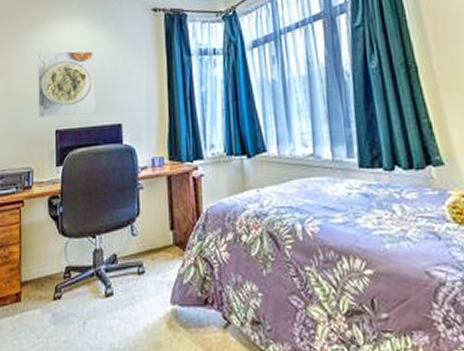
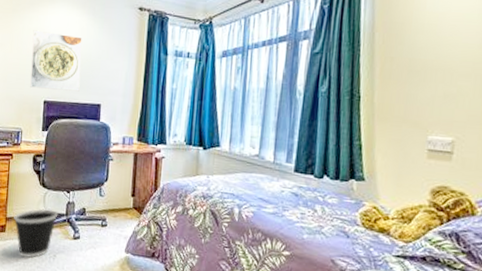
wastebasket: none [30,263,84,332] -> present [14,208,58,258]

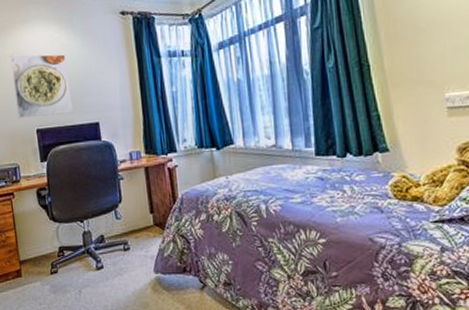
wastebasket: present [14,208,58,258] -> none [28,244,76,300]

